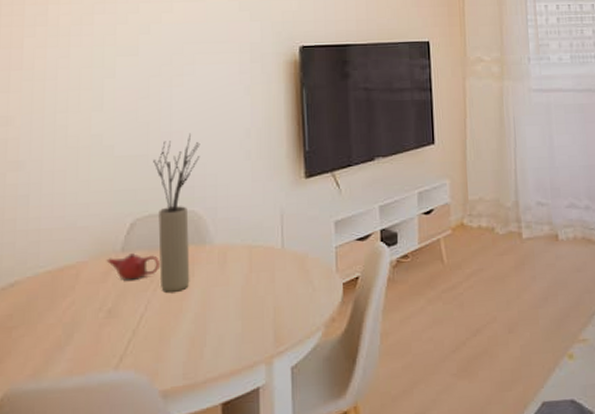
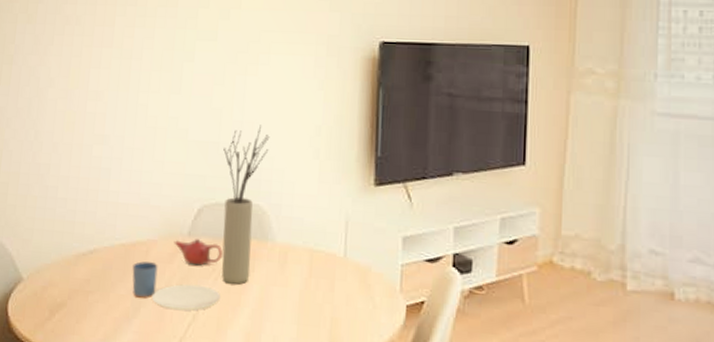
mug: none [61,284,91,323] -> present [132,261,158,298]
plate: none [85,298,161,330] -> present [151,284,220,311]

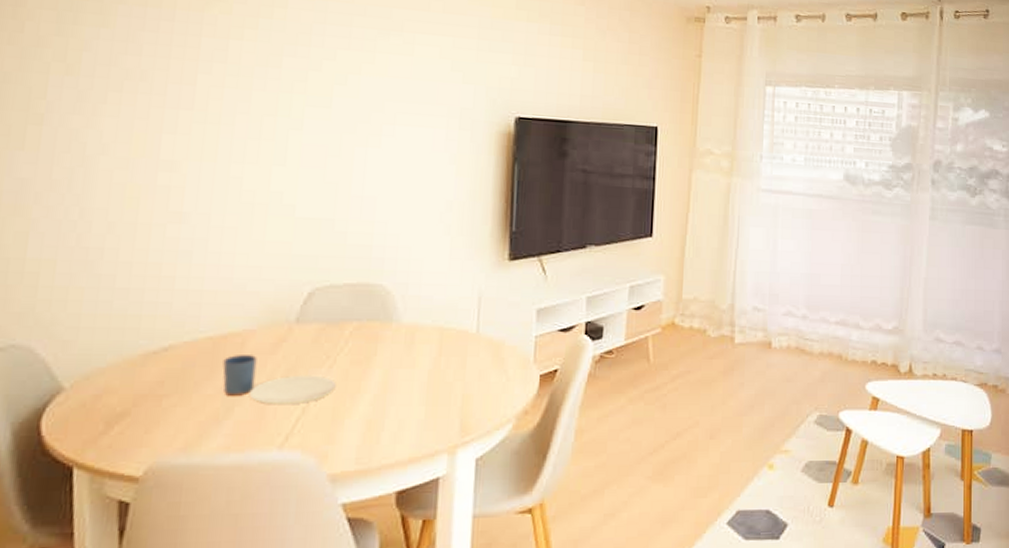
teapot: present [173,238,223,265] -> none [277,324,339,354]
vase: present [221,124,270,285] -> none [337,200,395,370]

